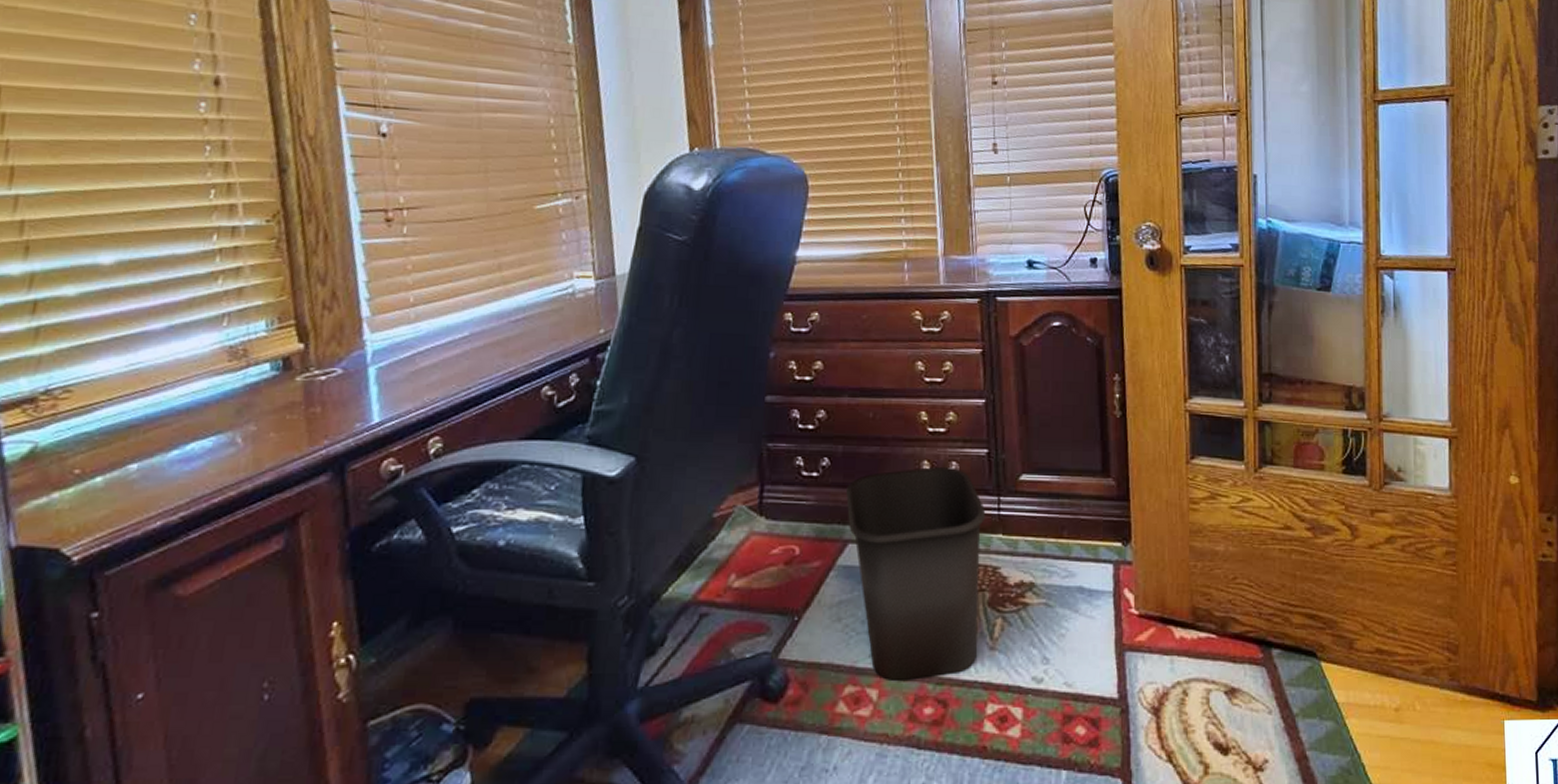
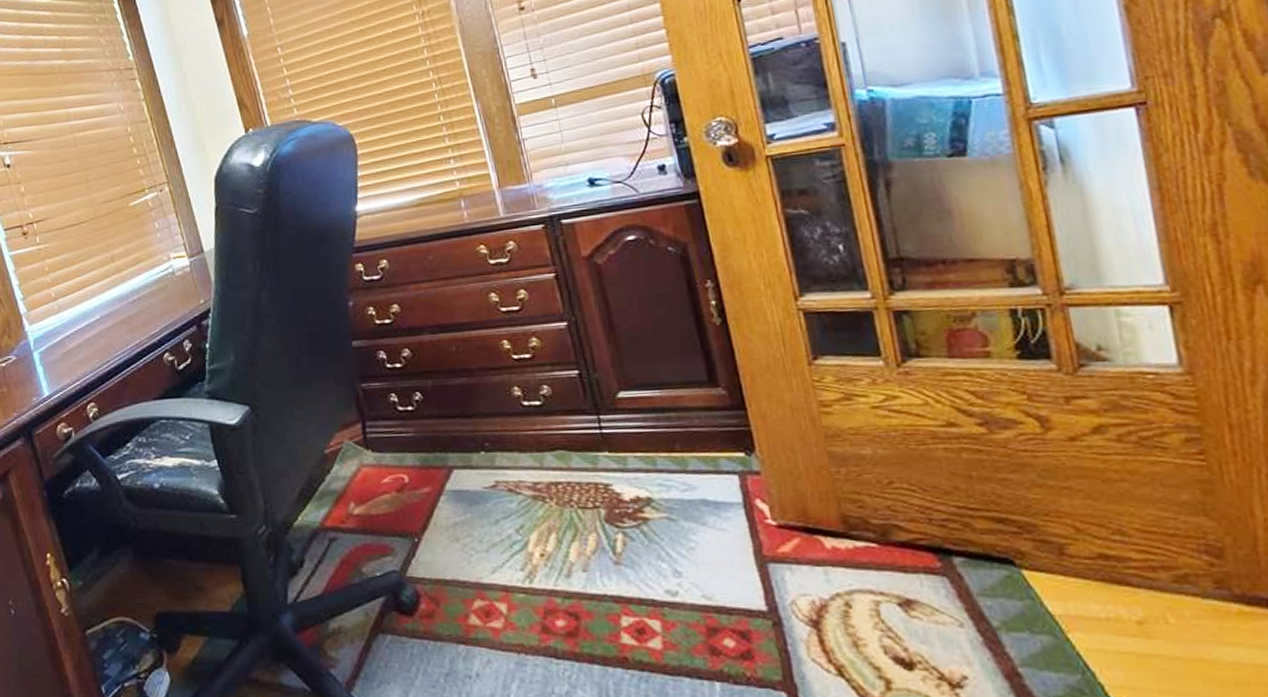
waste bin: present [846,466,986,682] -> none [442,390,602,596]

